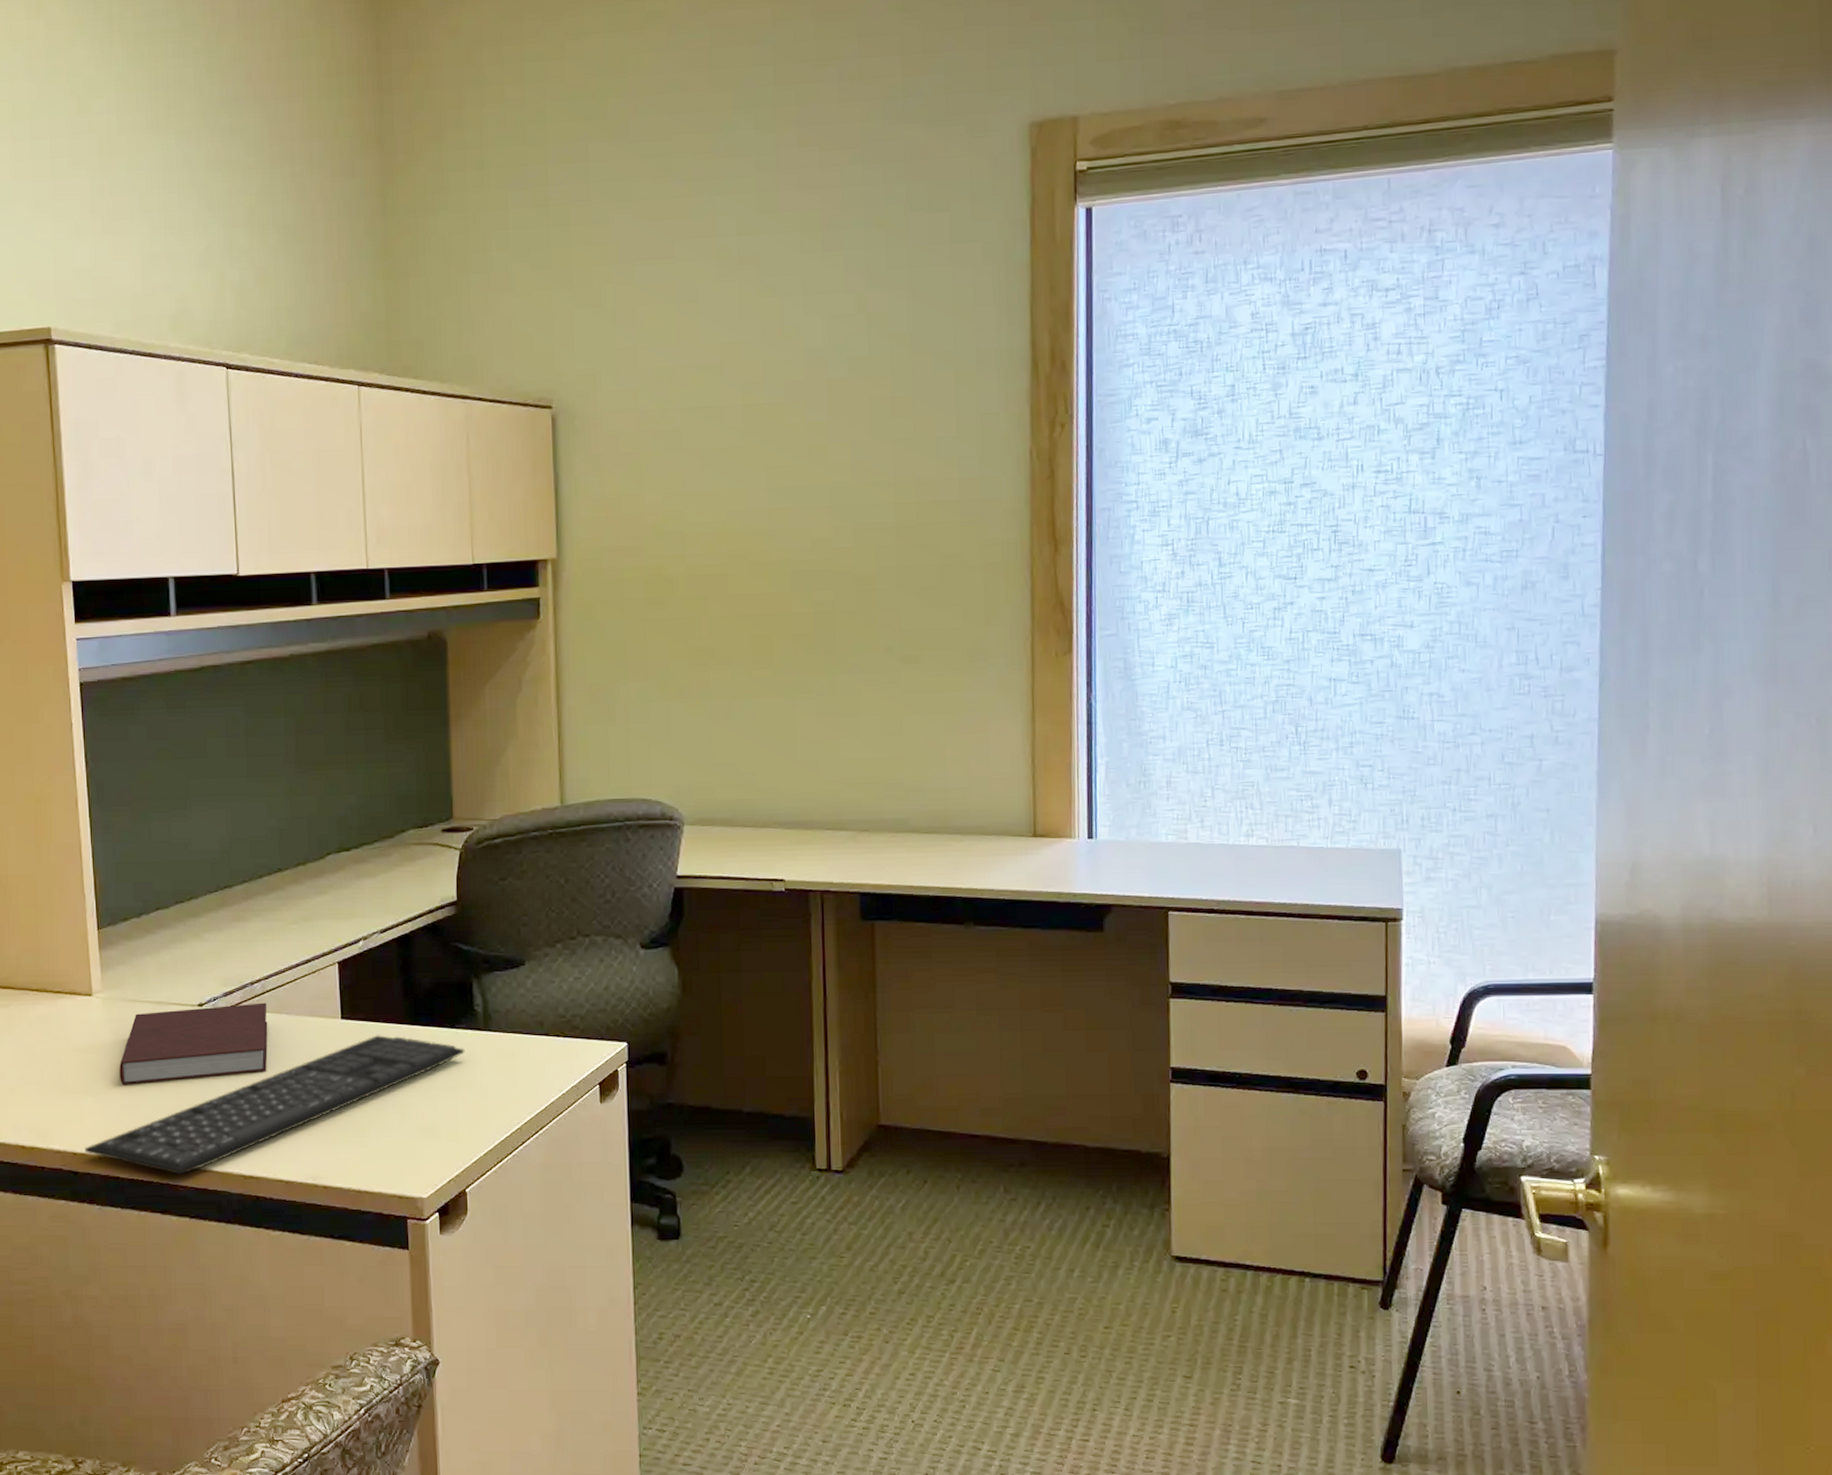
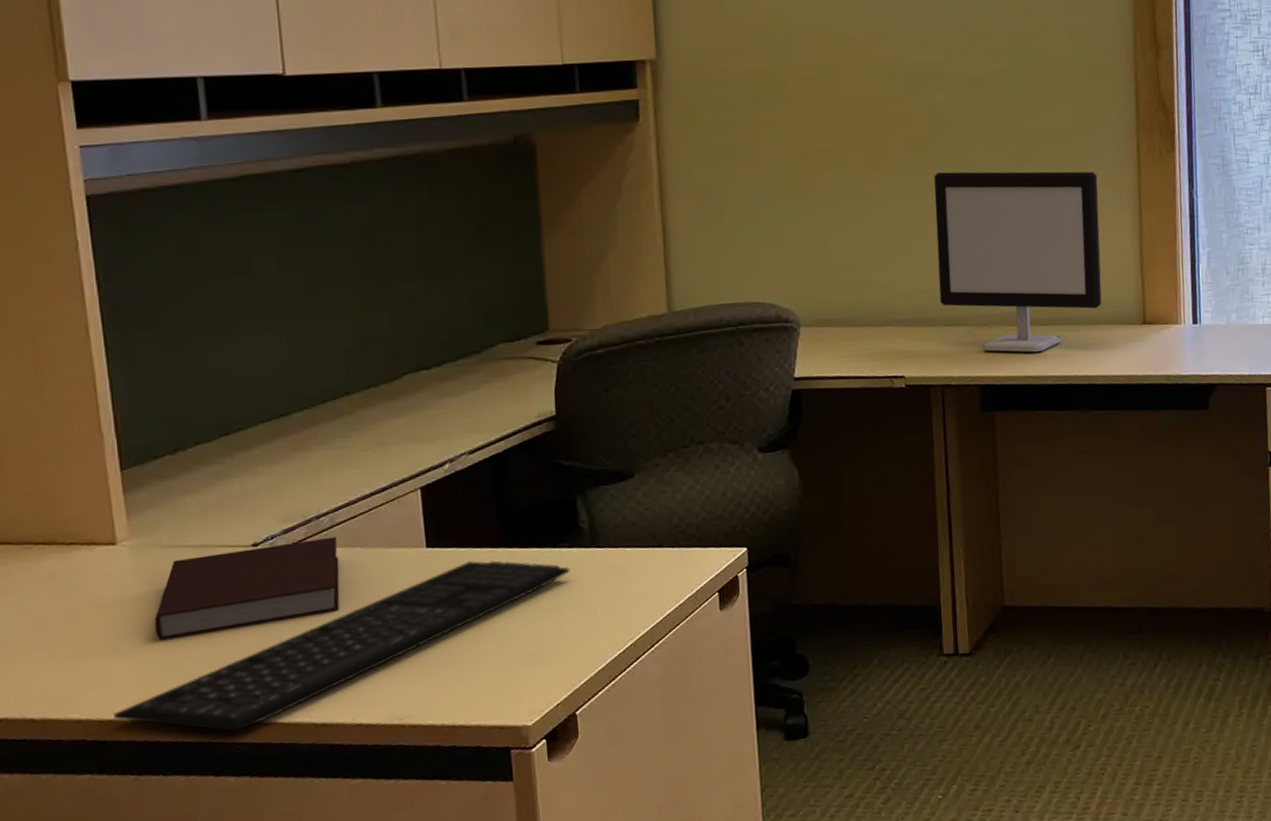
computer monitor: none [819,672,990,862] -> present [934,171,1102,353]

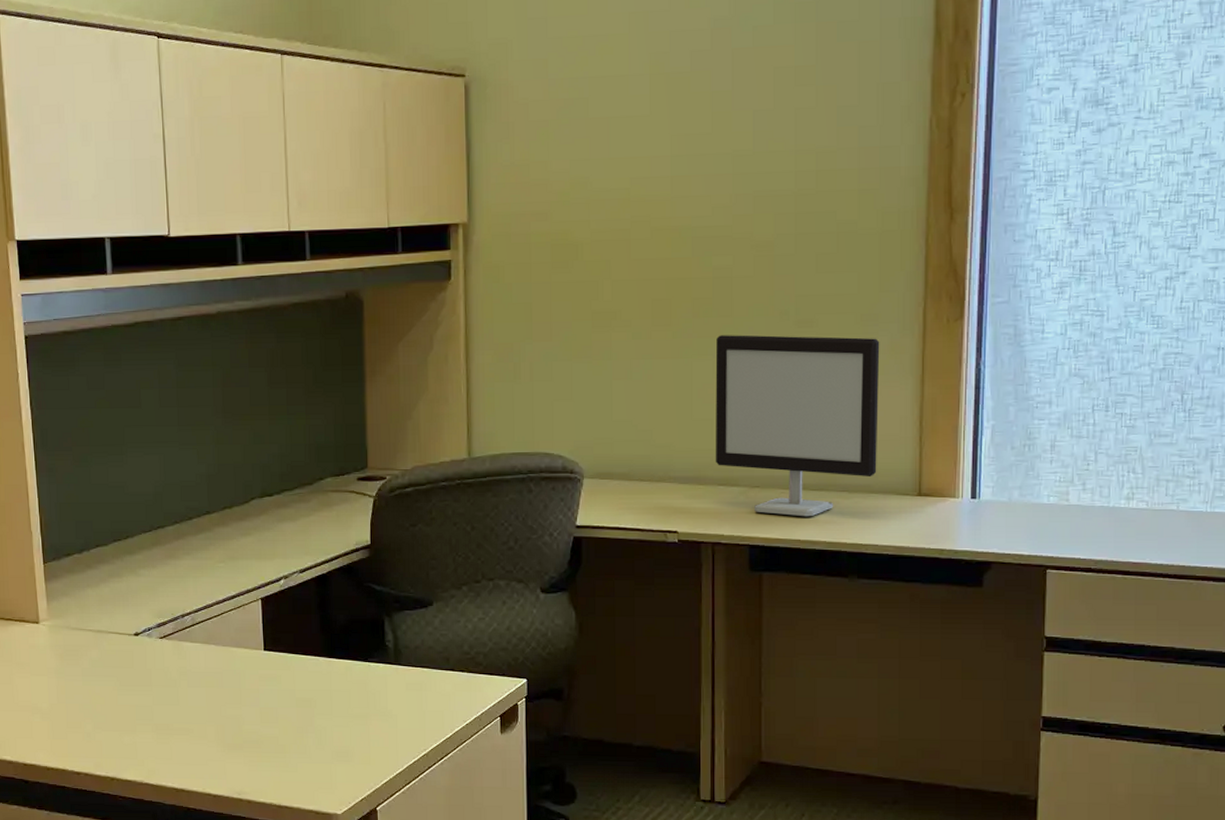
keyboard: present [113,560,570,731] -> none [34,666,377,786]
notebook: present [154,536,340,640] -> none [64,633,198,705]

